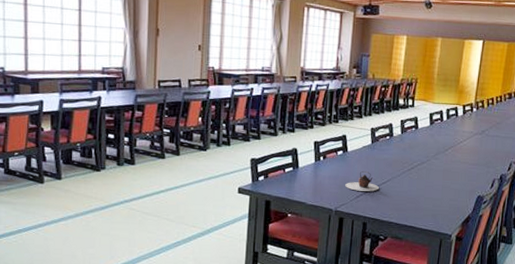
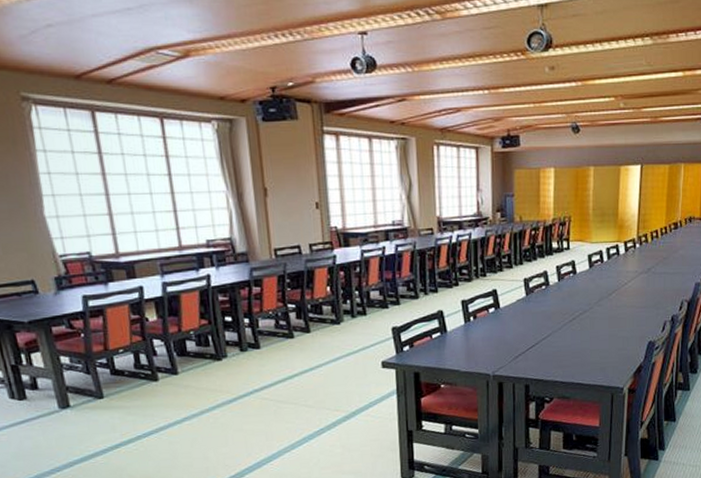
teapot: present [345,171,380,192] -> none [501,328,540,351]

